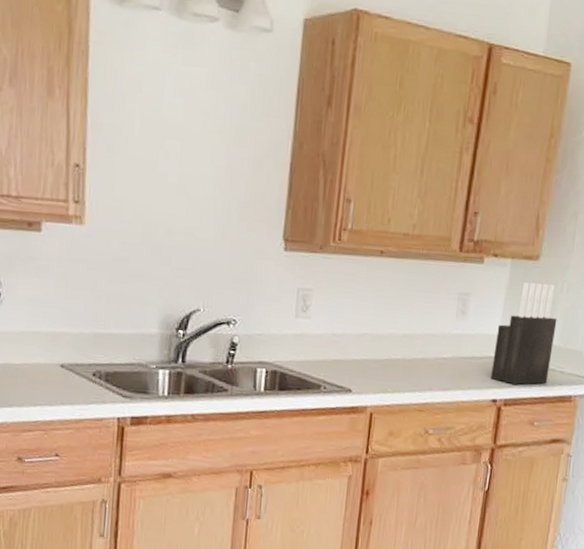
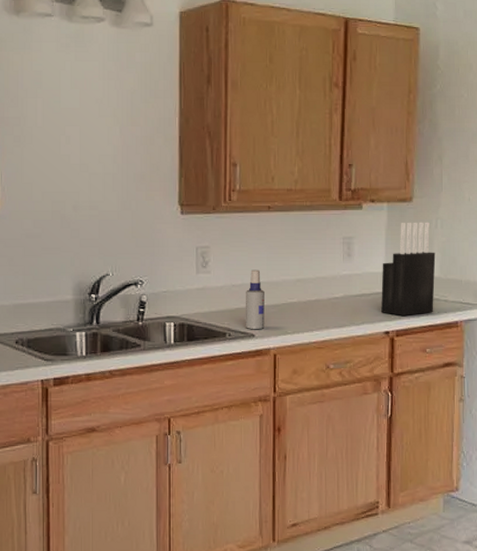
spray bottle: none [342,319,367,385] -> present [245,269,265,329]

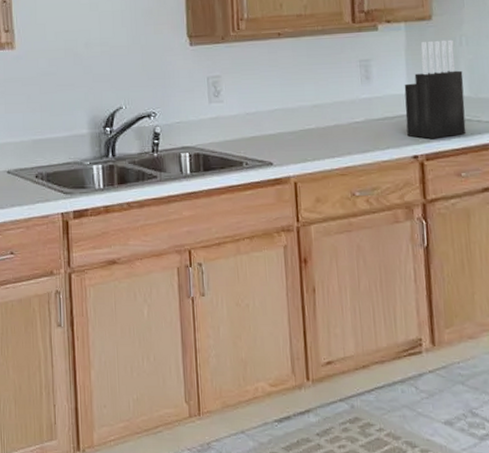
spray bottle: present [245,269,265,329] -> none [261,97,283,157]

